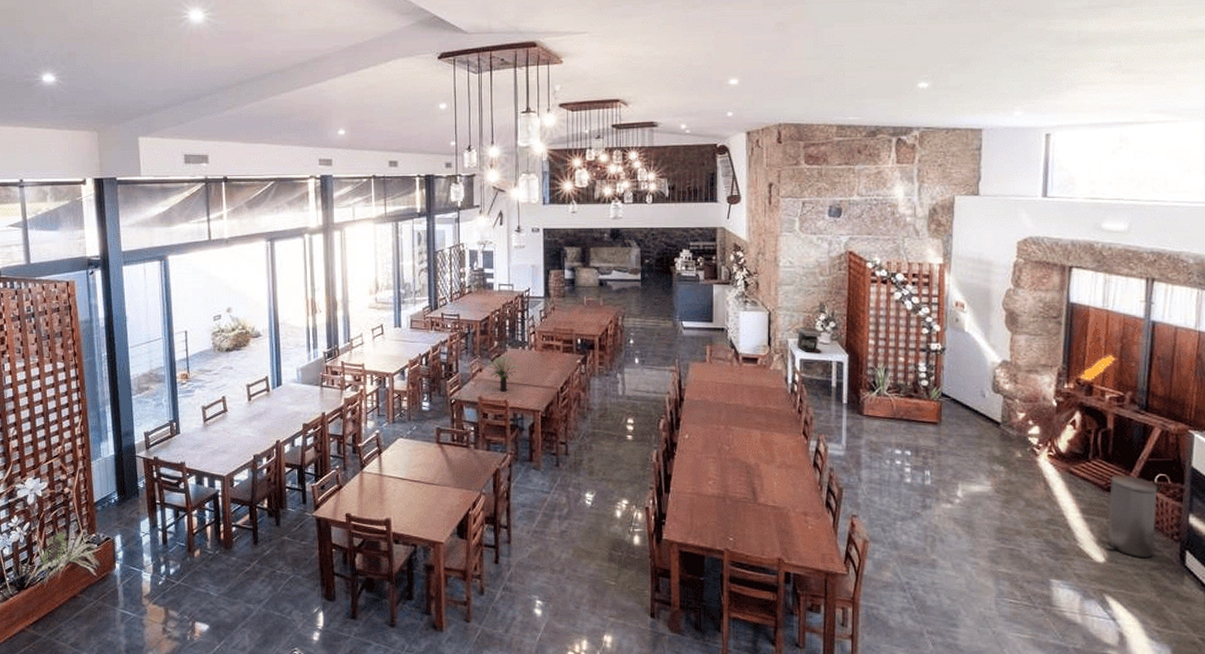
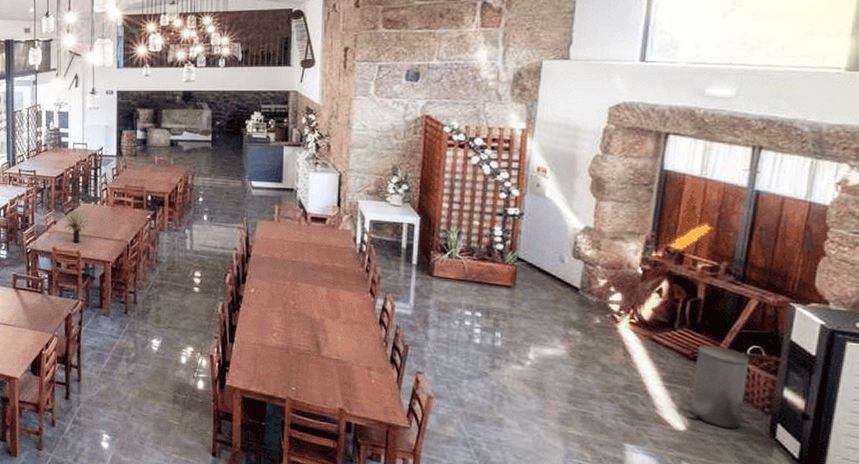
coffee maker: present [796,327,822,353] -> none [367,189,394,215]

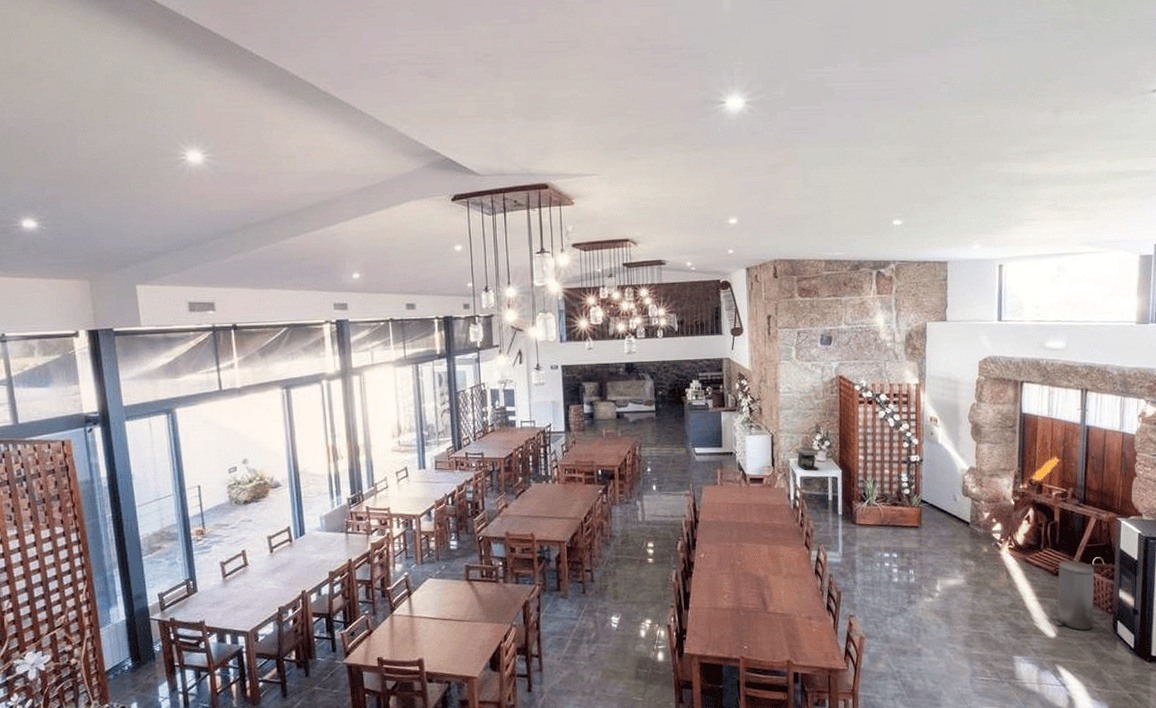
flower arrangement: present [61,209,93,244] -> none [512,490,545,526]
coffee maker: none [367,189,394,215] -> present [797,447,819,471]

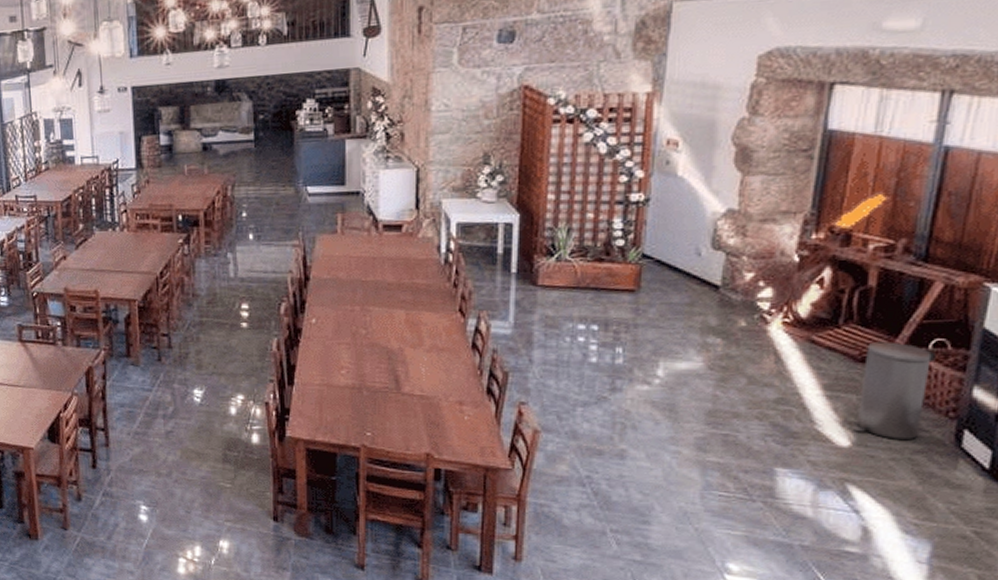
coffee maker: present [797,447,819,471] -> none [452,183,486,215]

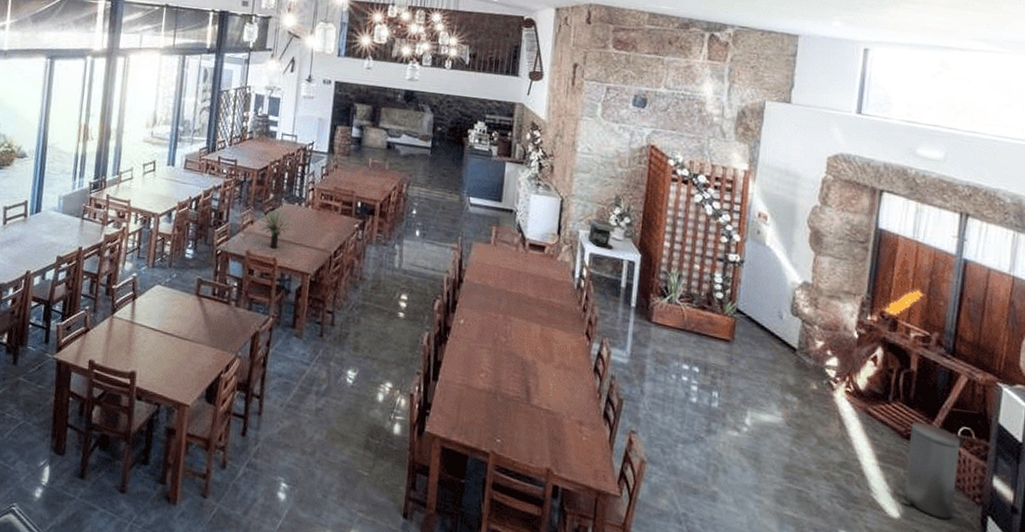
flower arrangement: none [72,239,112,281] -> present [259,209,295,249]
coffee maker: none [452,183,486,215] -> present [587,219,616,250]

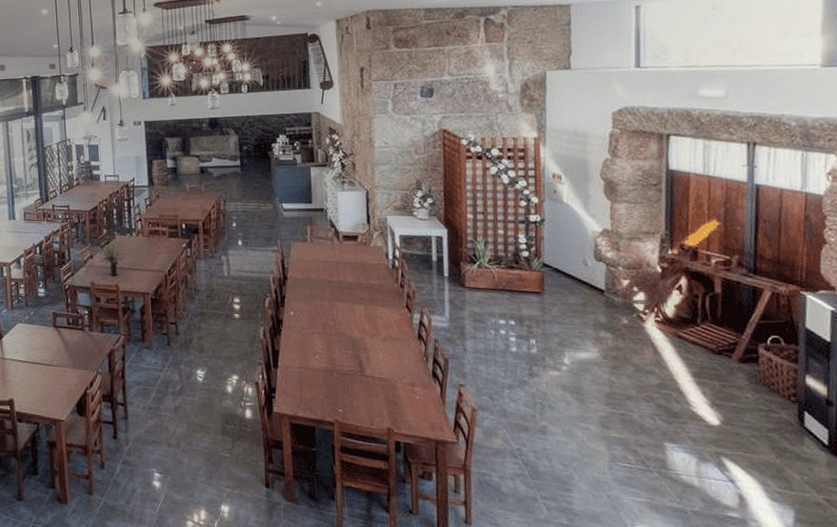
coffee maker: present [587,219,616,250] -> none [395,204,421,229]
pedal bin: present [900,422,964,521] -> none [719,338,774,421]

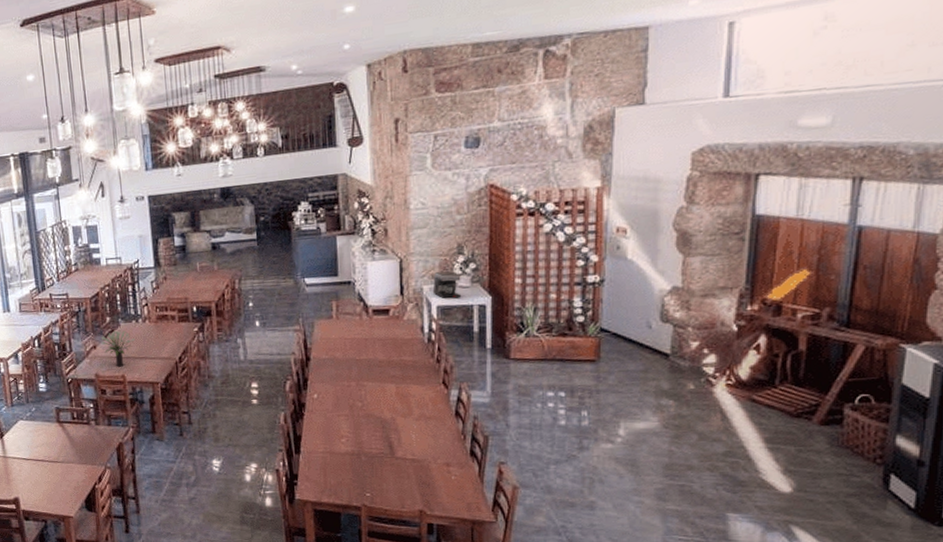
coffee maker: none [395,204,421,229] -> present [432,271,462,299]

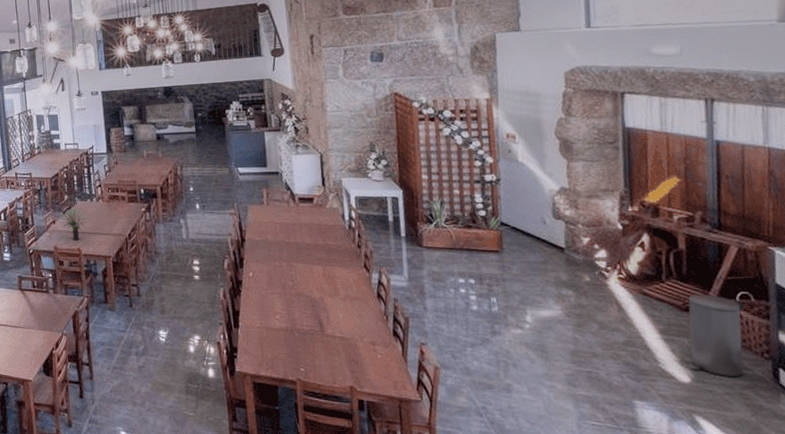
coffee maker: present [432,271,462,299] -> none [350,166,376,191]
pedal bin: none [792,398,862,486] -> present [688,294,744,378]

